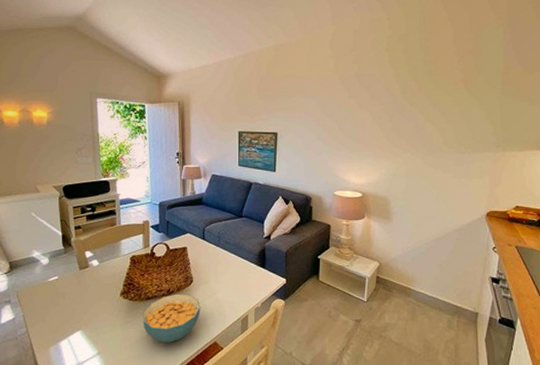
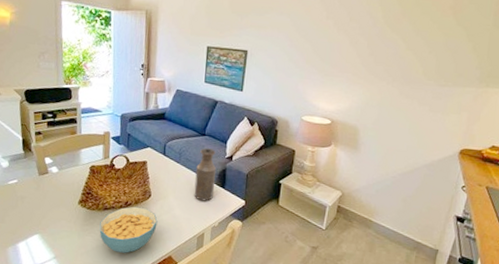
bottle: none [235,229,256,283] -> present [194,148,217,202]

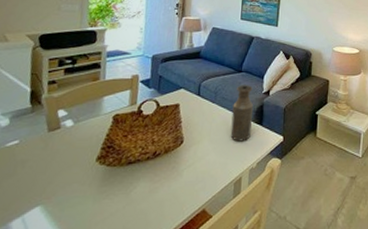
cereal bowl: present [99,206,158,253] -> none [120,156,190,214]

